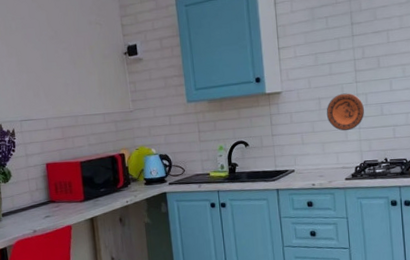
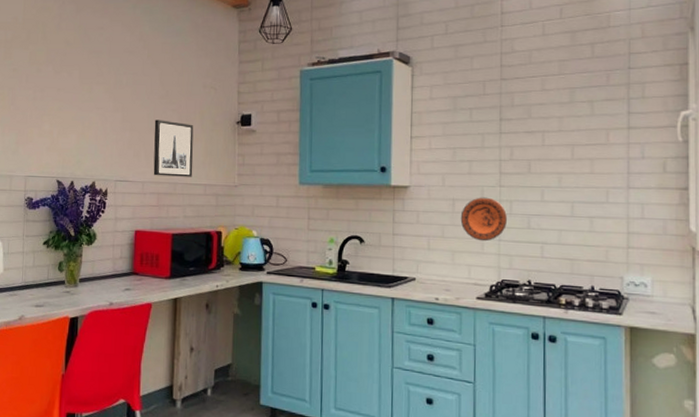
wall art: none [48,59,91,112] -> present [153,119,194,177]

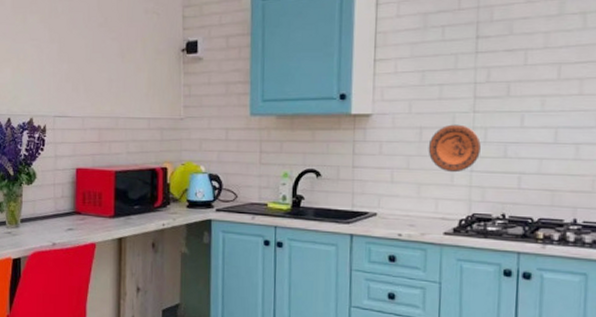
wall art: present [153,119,194,177] -> none [93,50,136,111]

